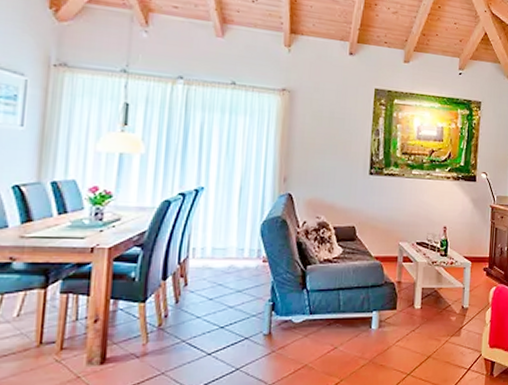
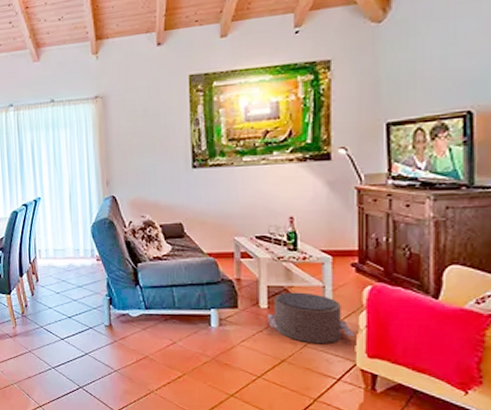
pouf: none [420,293,482,339] -> present [268,292,355,344]

